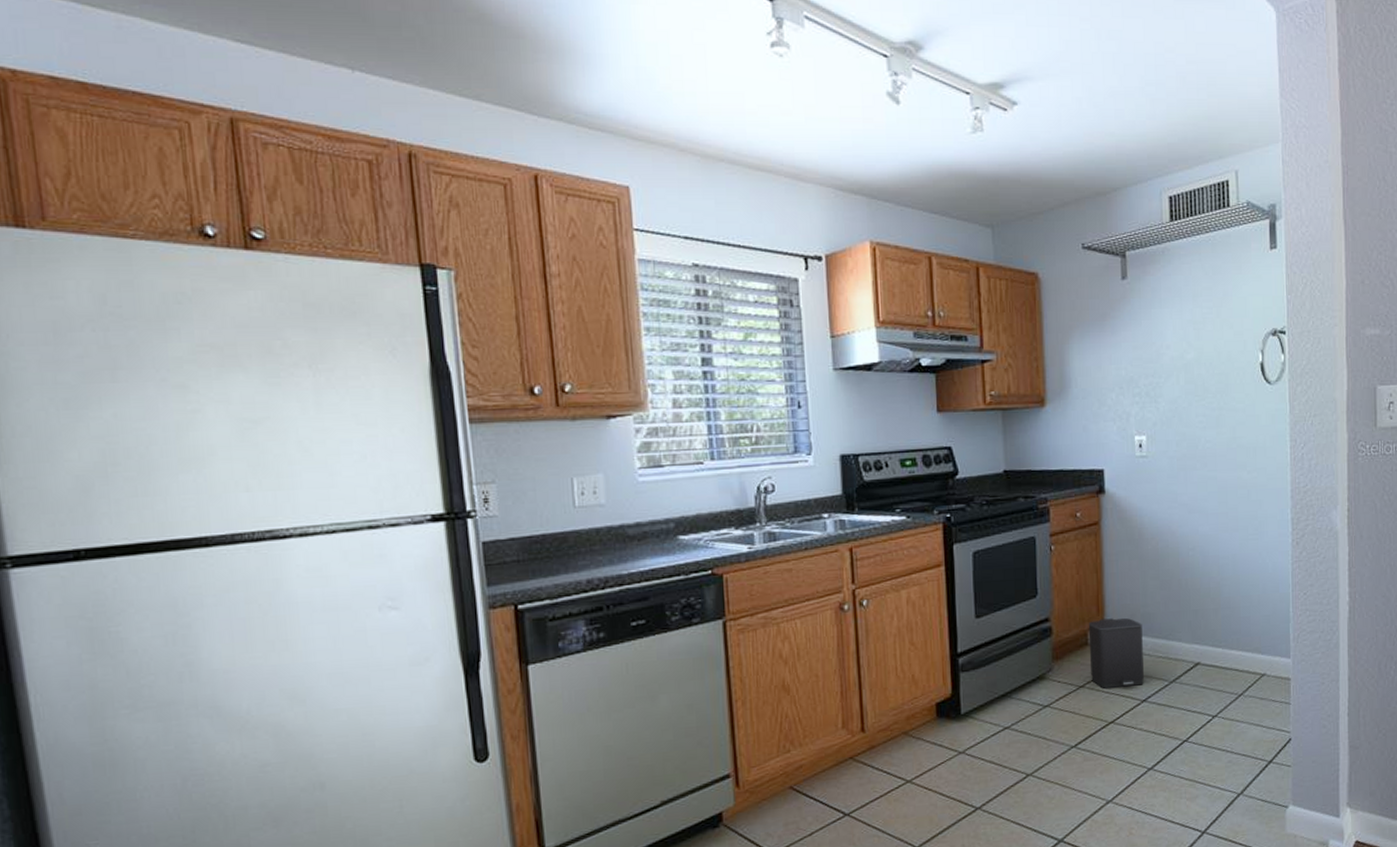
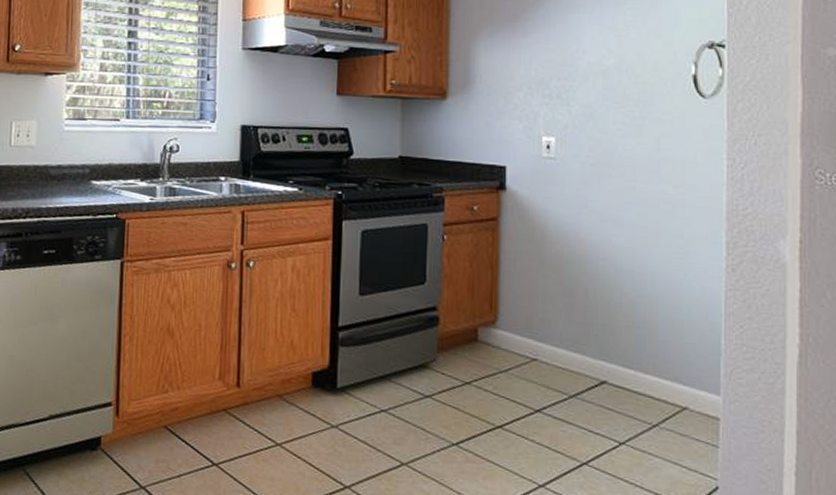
pedal bin: present [1088,618,1144,689] -> none [478,317,540,394]

